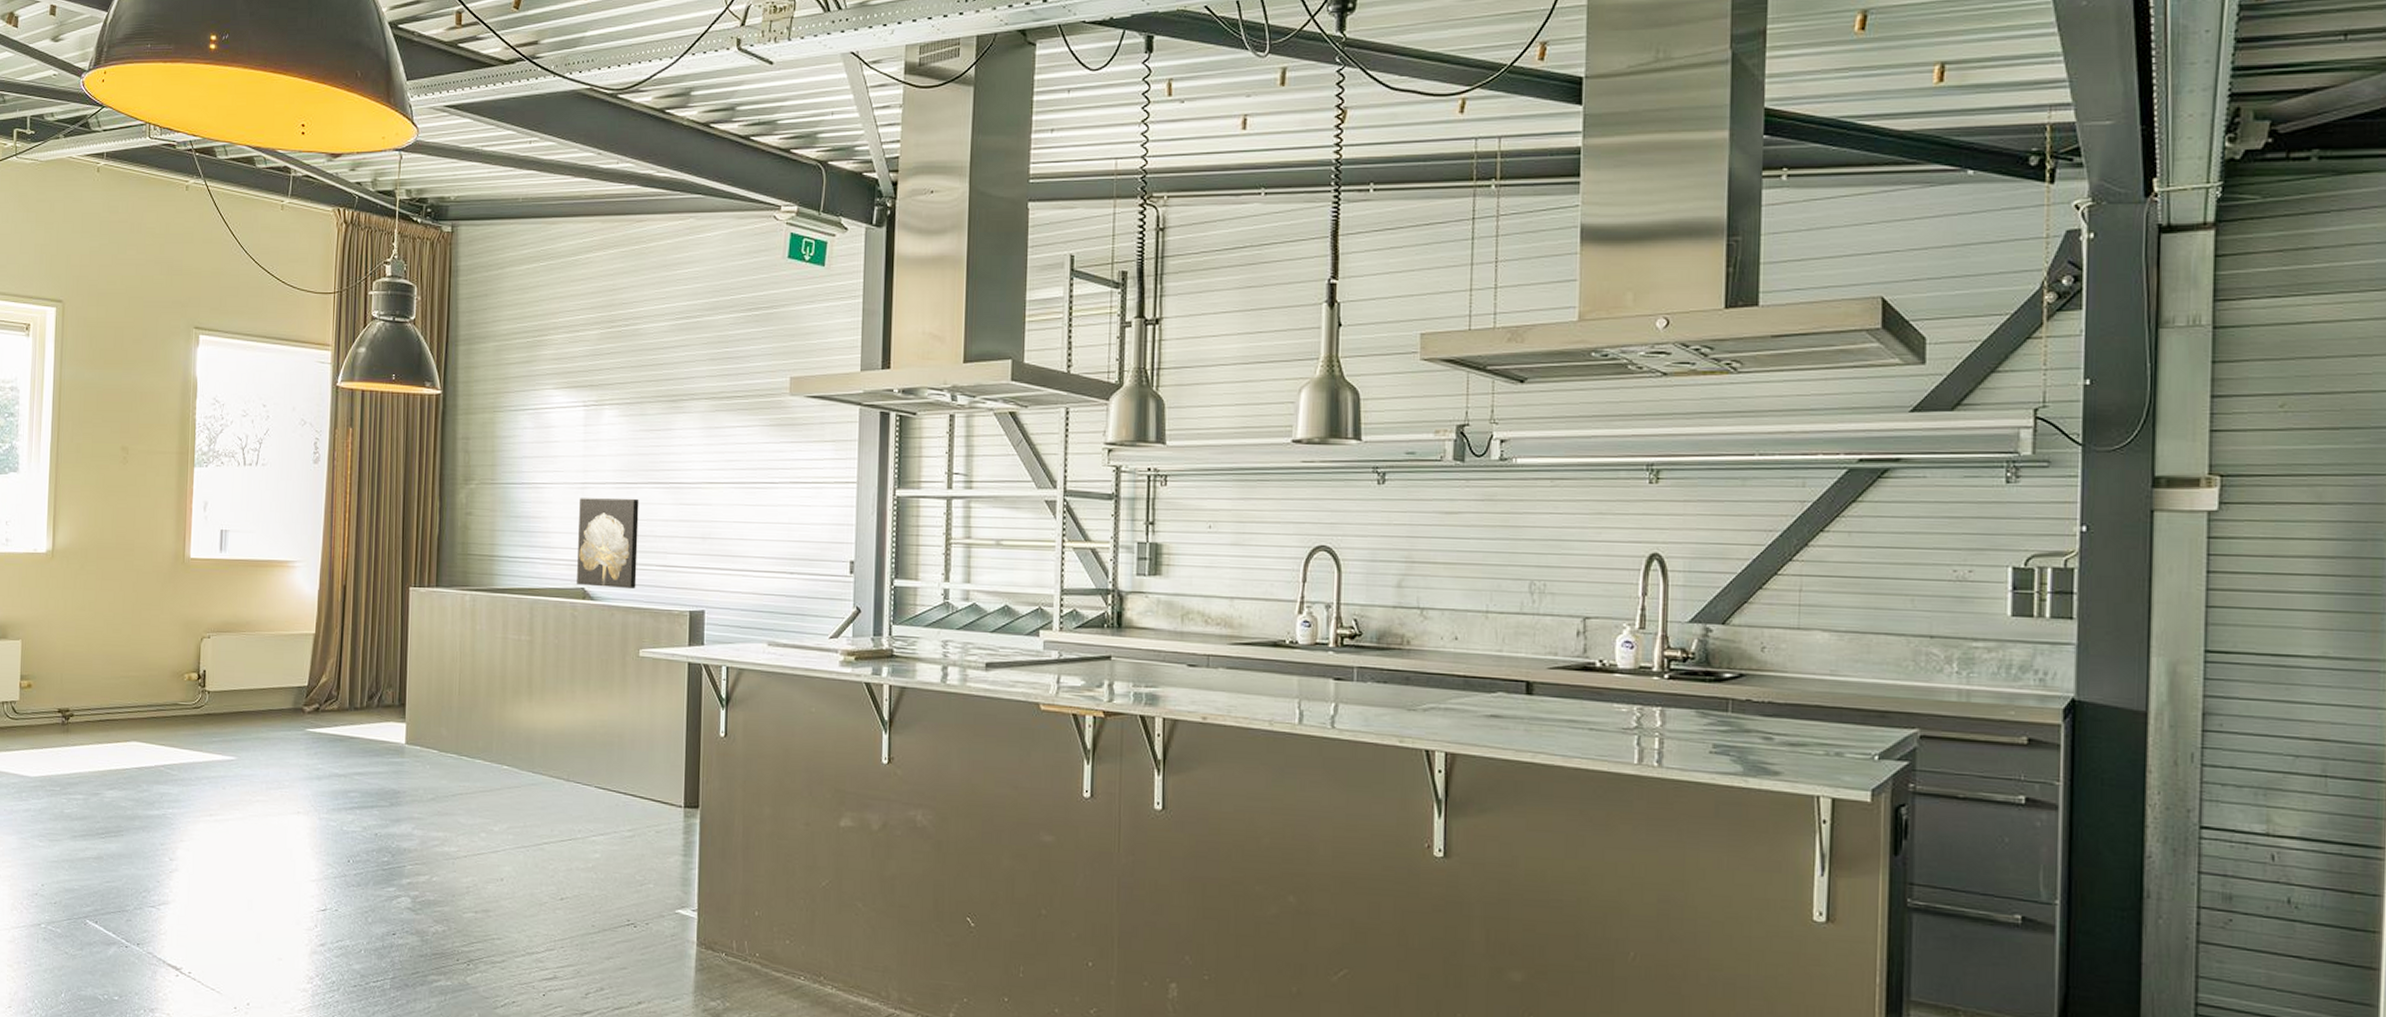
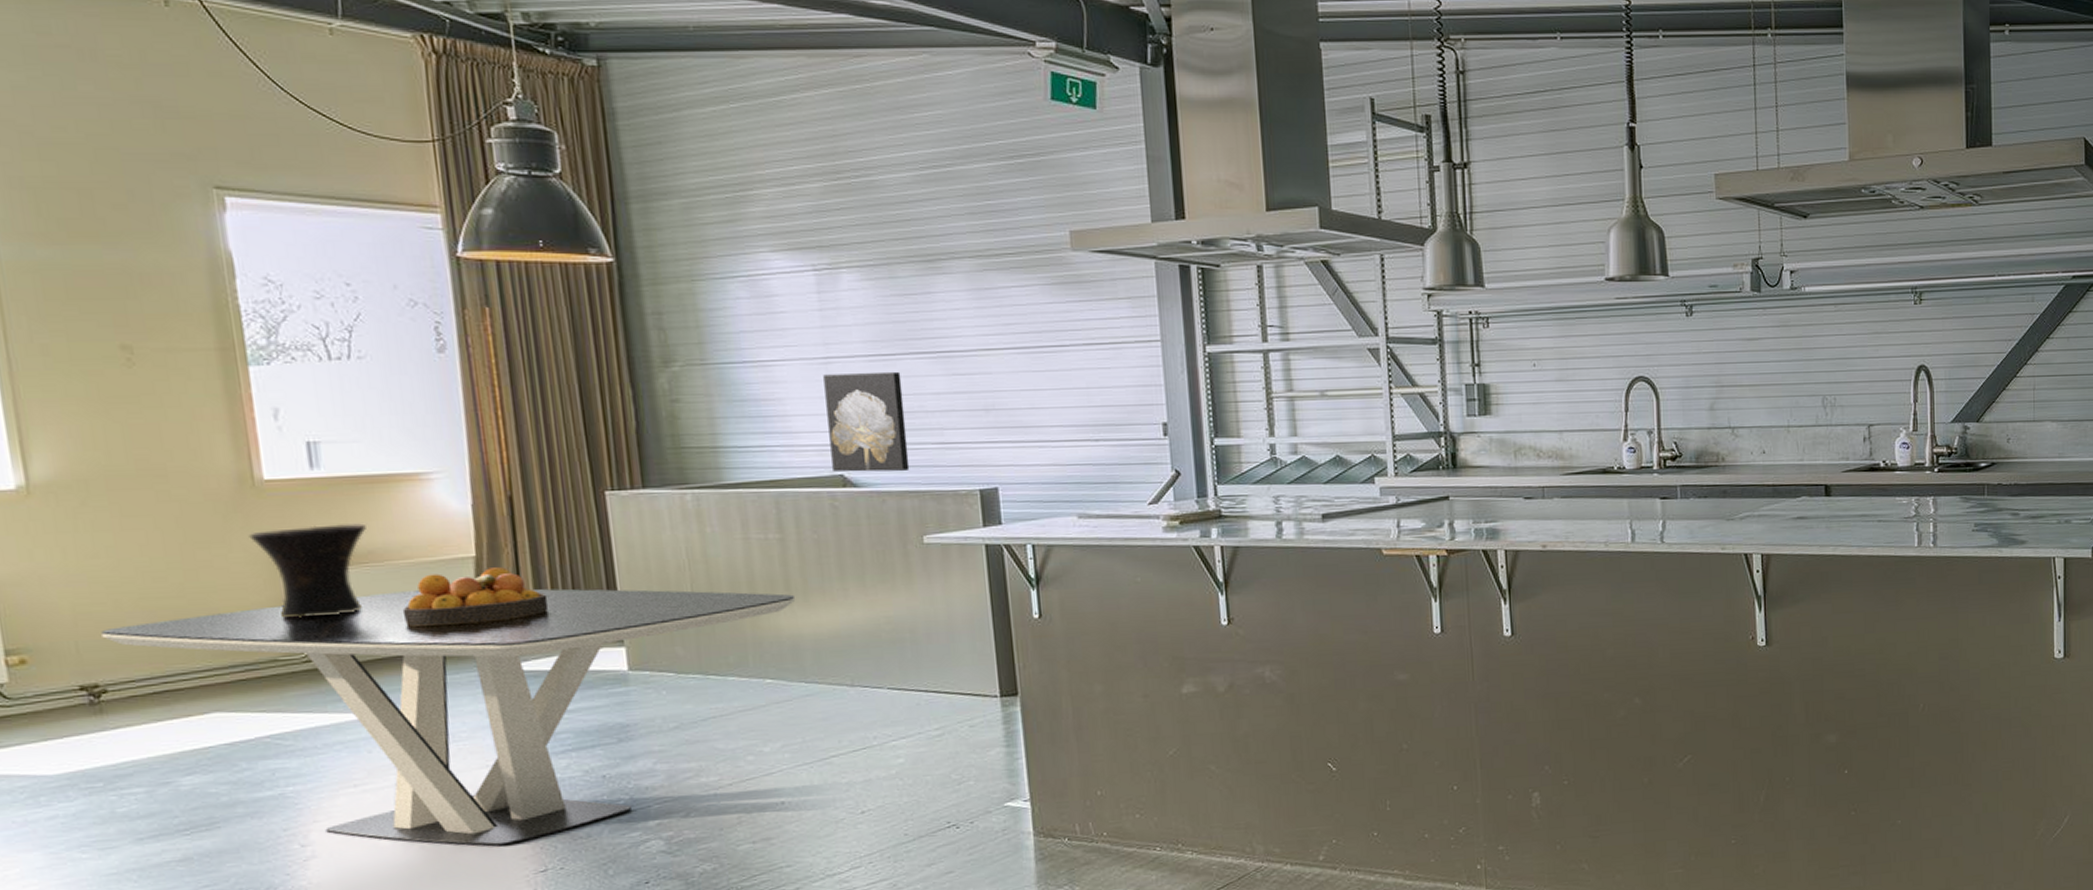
dining table: none [77,657,535,884] -> present [101,588,796,847]
vase: none [175,597,248,672] -> present [249,523,366,618]
fruit bowl: none [261,644,358,691] -> present [402,567,549,628]

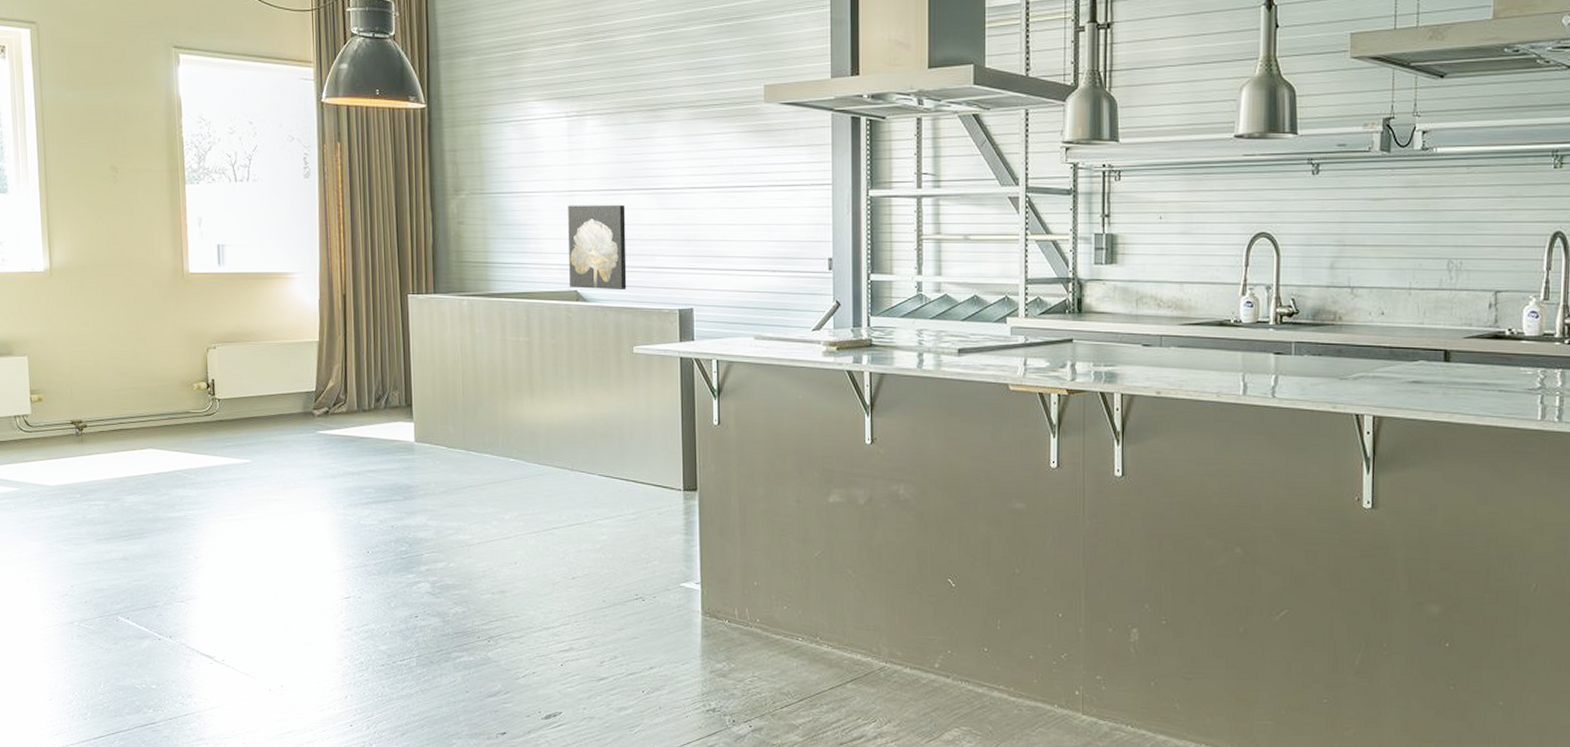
dining table: present [101,588,796,847] -> none [86,365,536,574]
vase: present [249,523,366,618] -> none [178,310,250,381]
fruit bowl: present [402,567,549,628] -> none [269,351,364,396]

